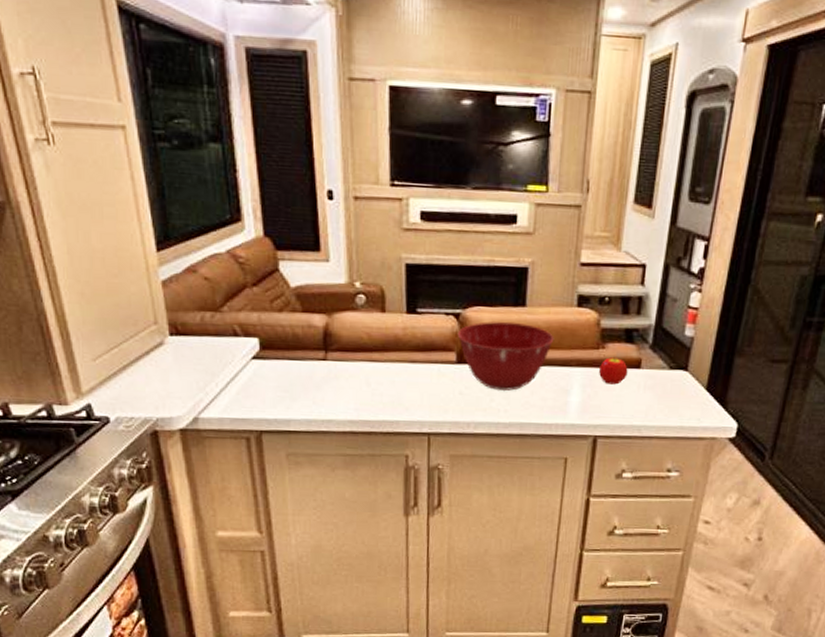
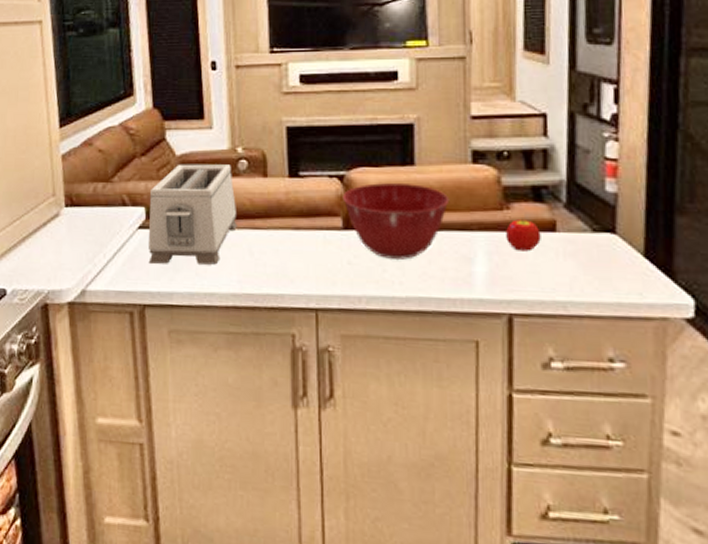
toaster: none [263,296,355,394] -> present [148,164,237,265]

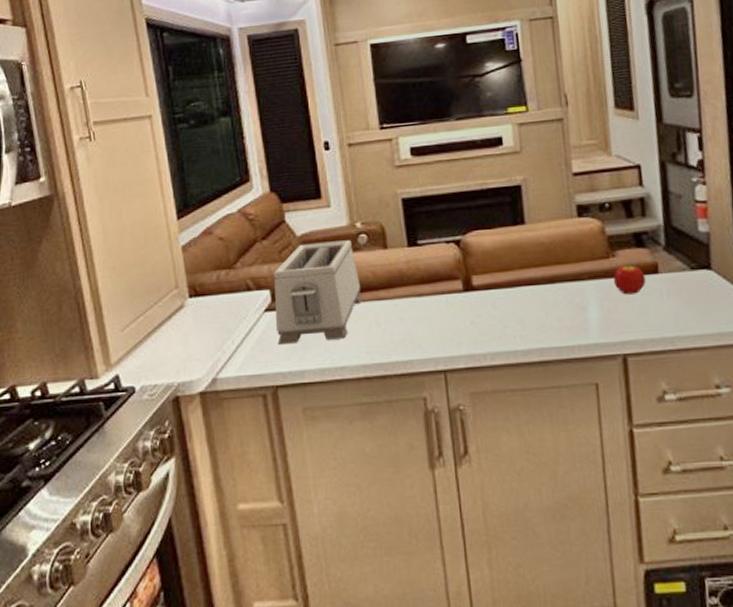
mixing bowl: present [342,183,450,260] -> none [460,241,560,315]

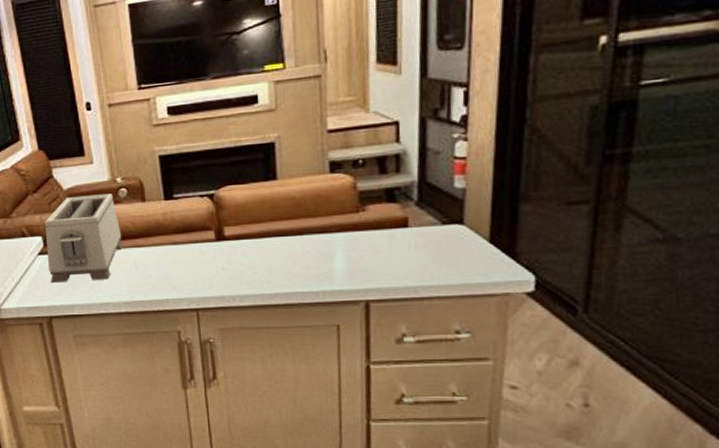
fruit: present [614,265,646,295] -> none [362,219,394,247]

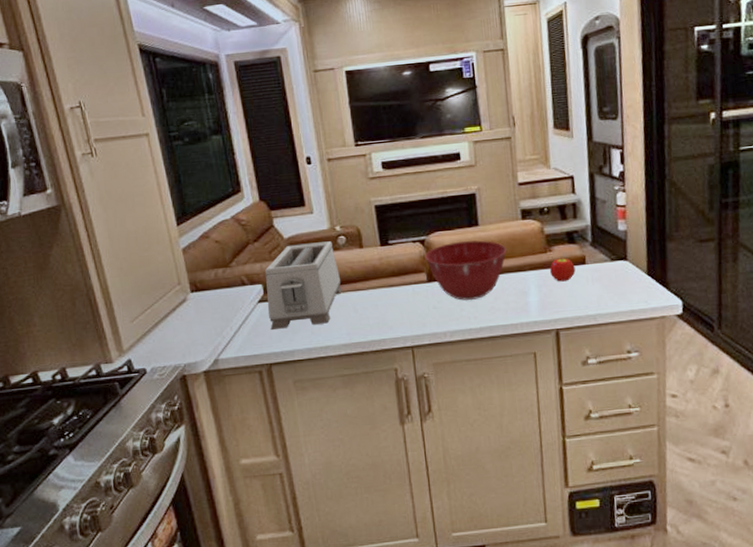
mixing bowl: none [213,196,310,263] -> present [424,240,507,301]
fruit: none [362,219,394,247] -> present [550,258,576,282]

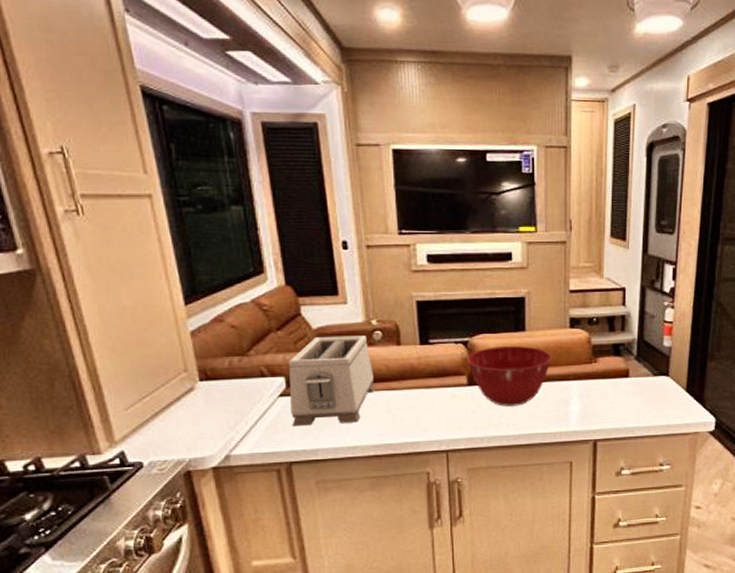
fruit: present [550,258,576,282] -> none [594,370,618,393]

